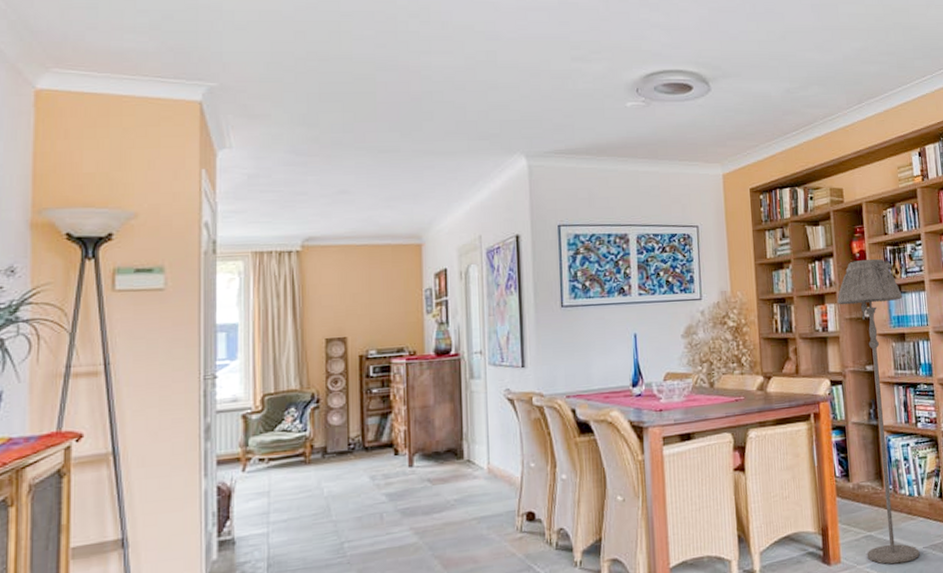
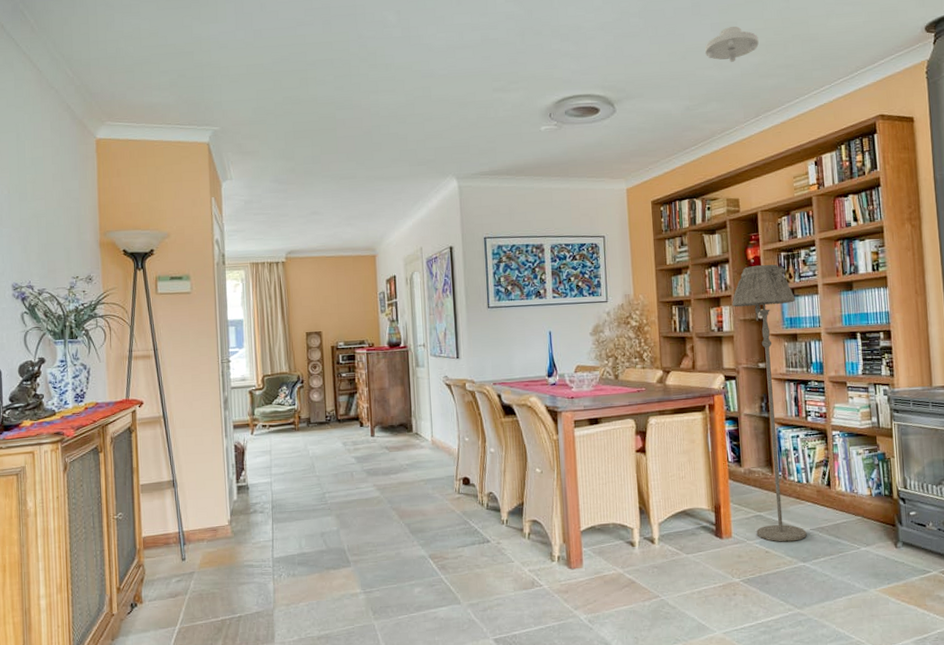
ceiling light: none [806,8,860,46] -> present [705,26,759,62]

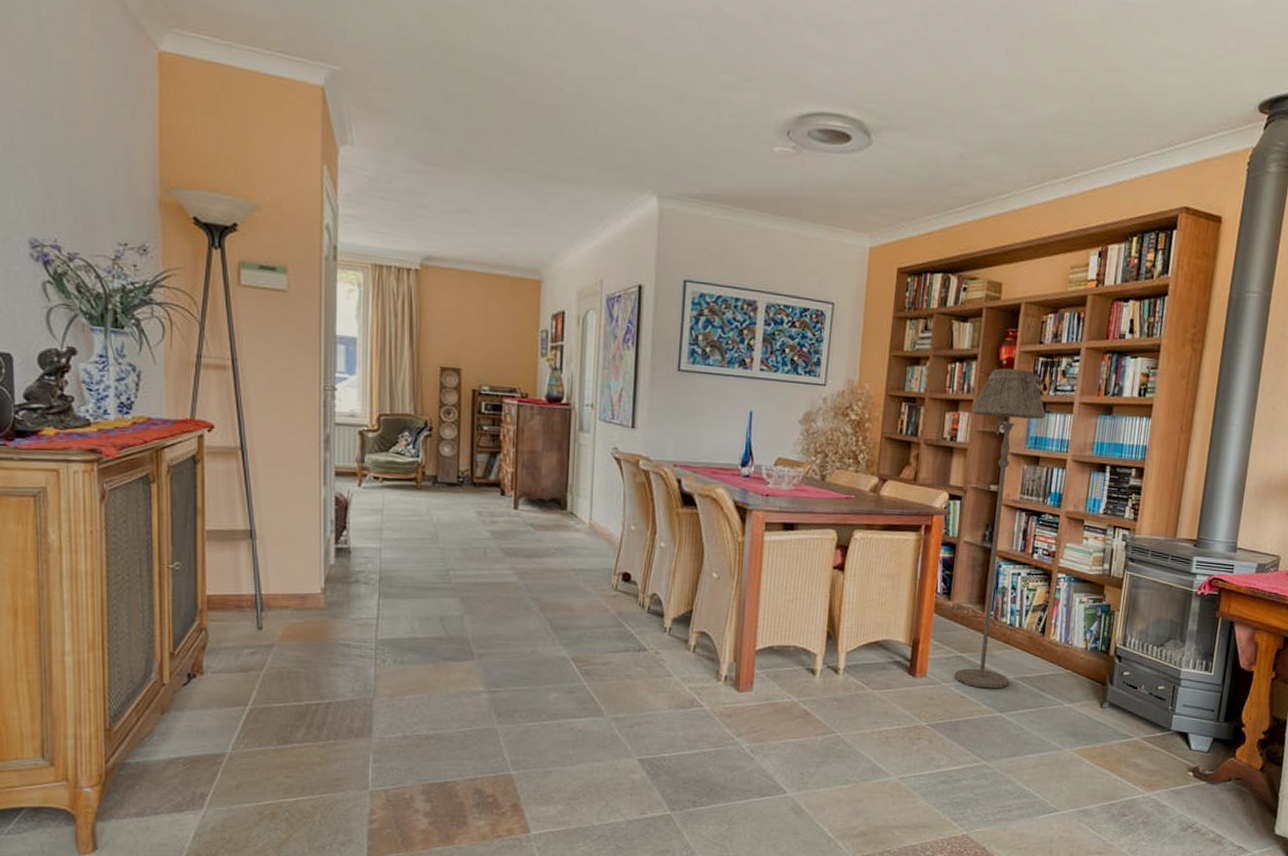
ceiling light: present [705,26,759,62] -> none [994,57,1062,106]

